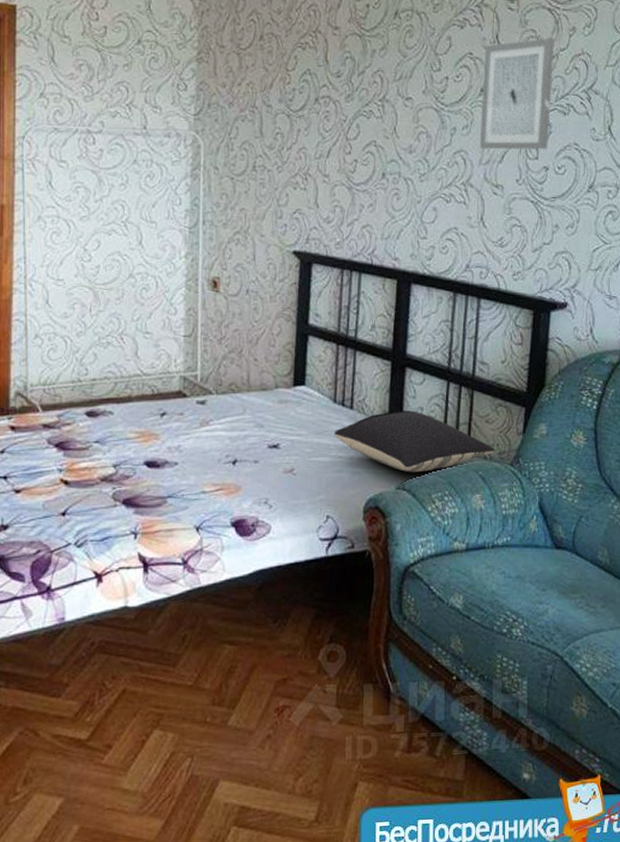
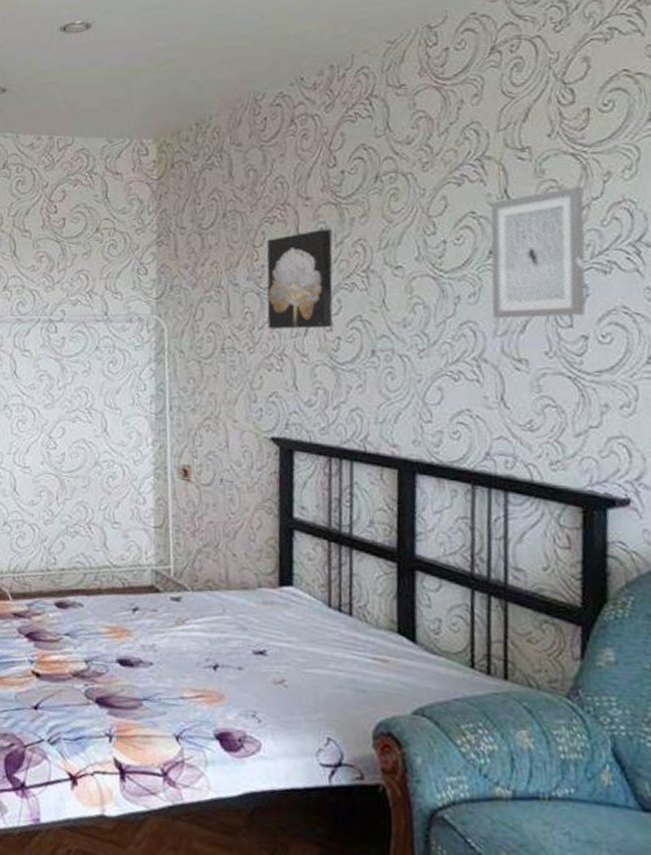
wall art: none [295,58,355,151] -> present [267,229,333,329]
pillow: present [333,410,496,473] -> none [330,621,544,697]

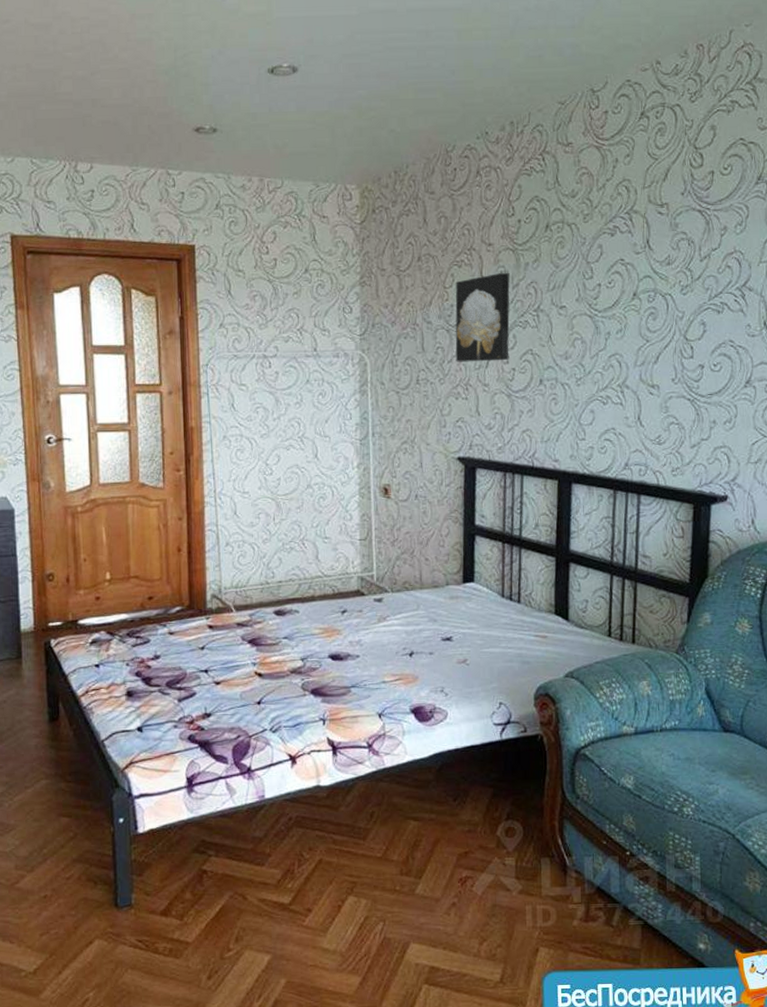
wall art: present [490,186,586,319] -> none [634,238,706,352]

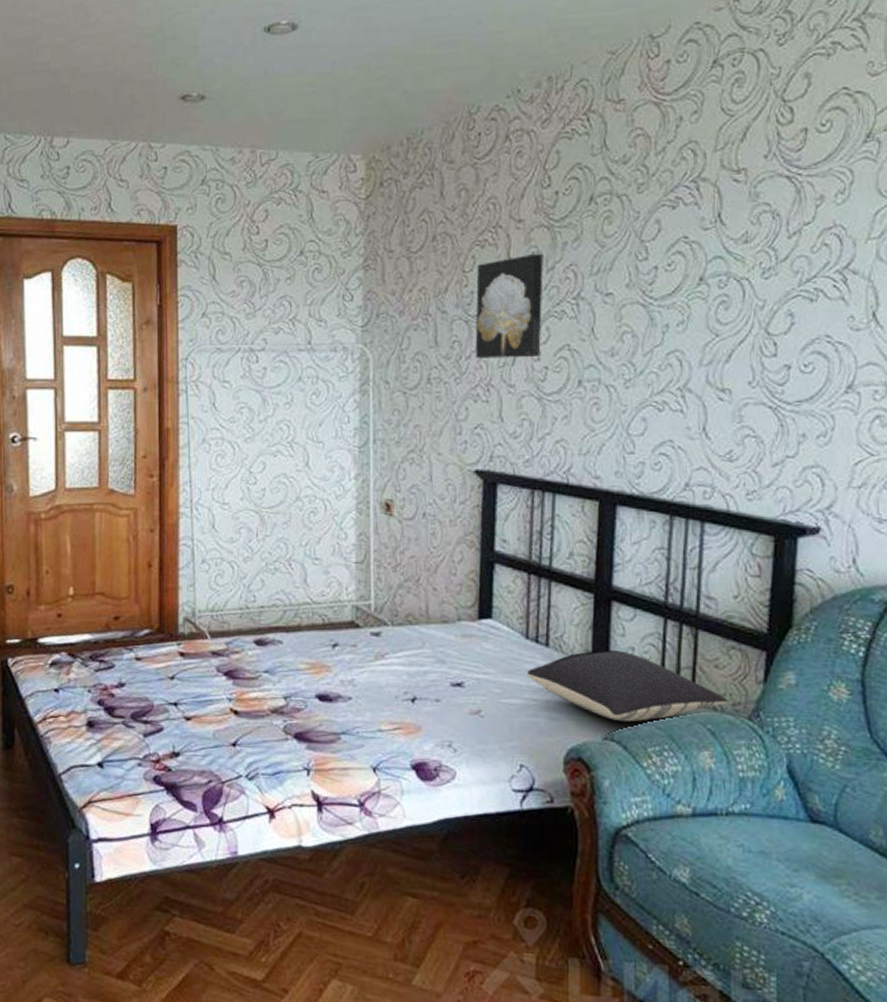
pillow: none [503,603,661,662] -> present [526,650,728,722]

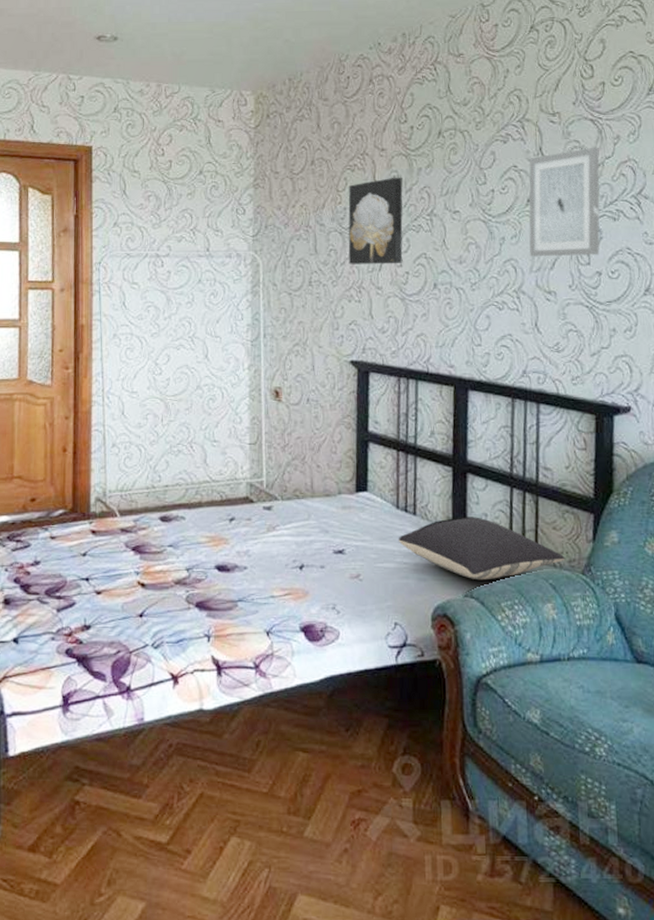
wall art: none [699,210,796,348] -> present [529,147,600,257]

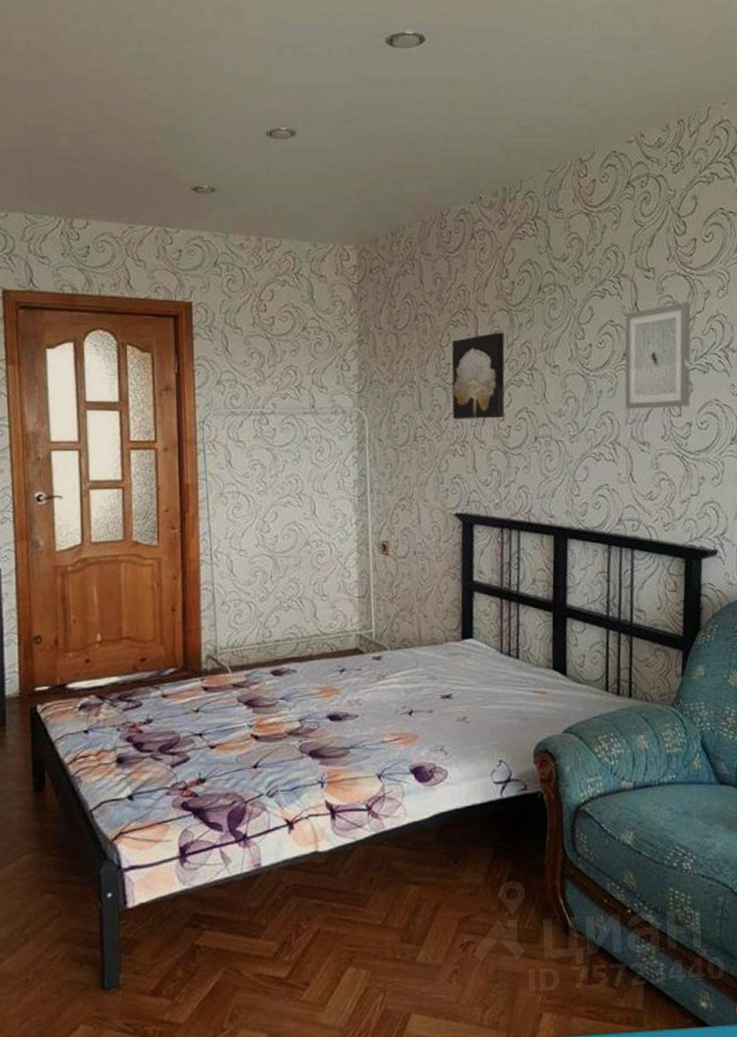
pillow: present [398,517,565,580] -> none [502,658,657,717]

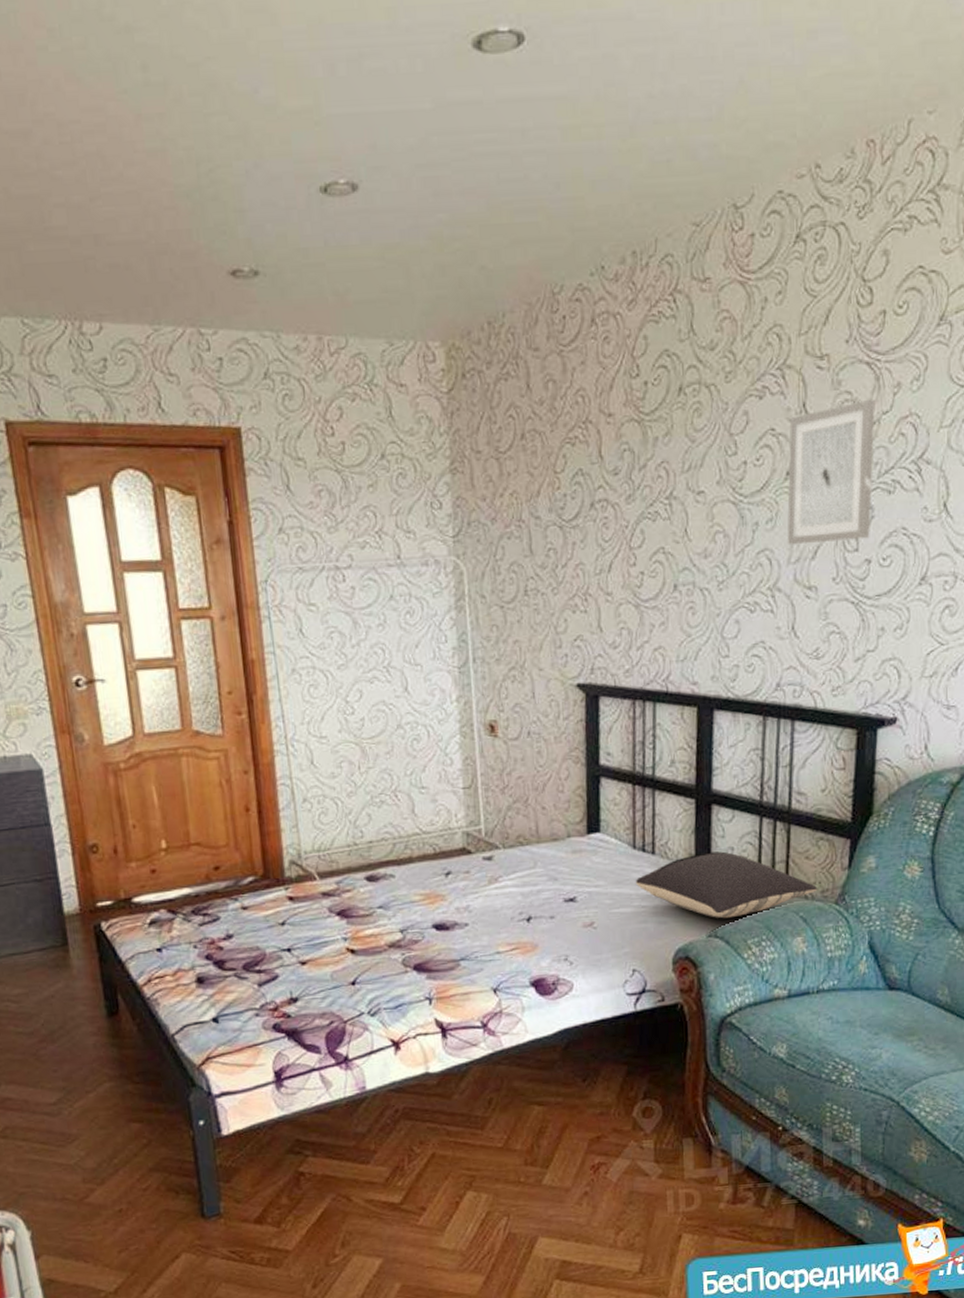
wall art: present [451,332,505,420] -> none [569,450,637,567]
pillow: none [502,658,657,717] -> present [635,851,818,919]

